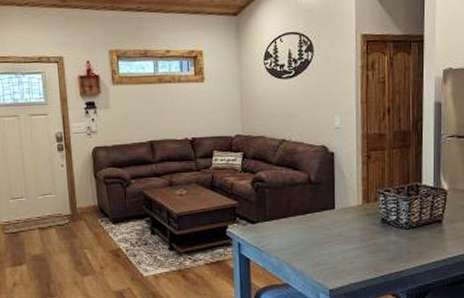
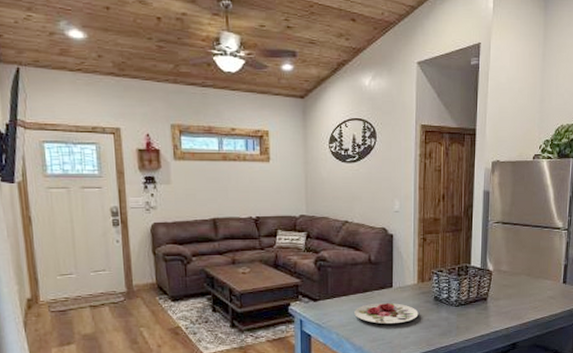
plate: none [294,225,364,248] -> present [354,302,419,325]

